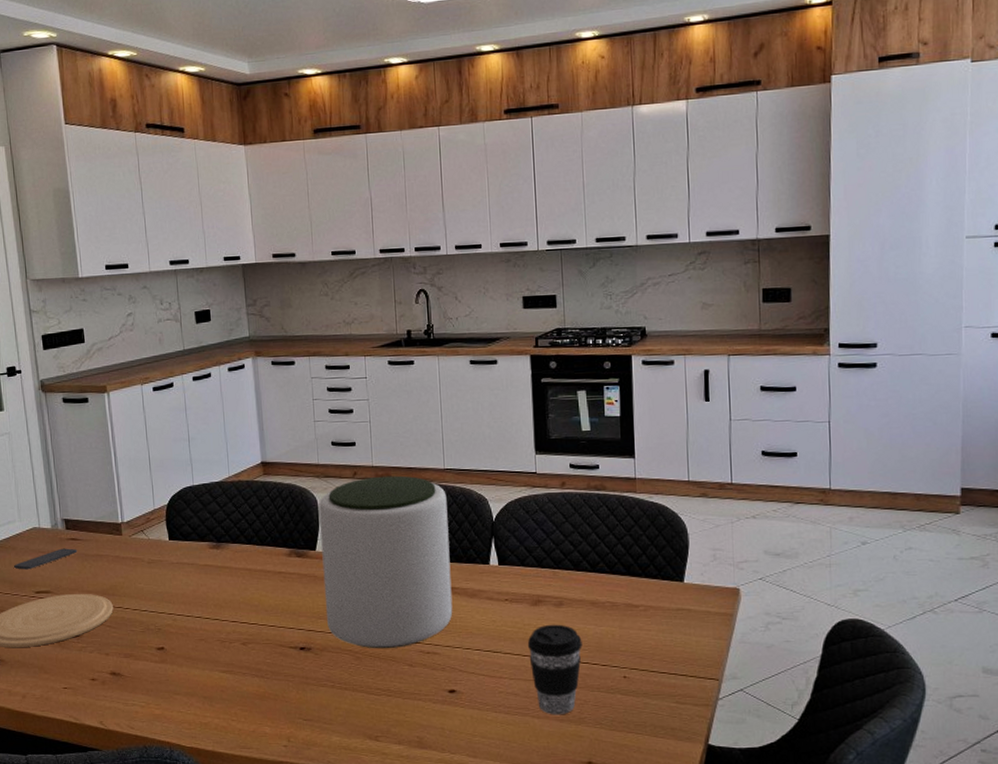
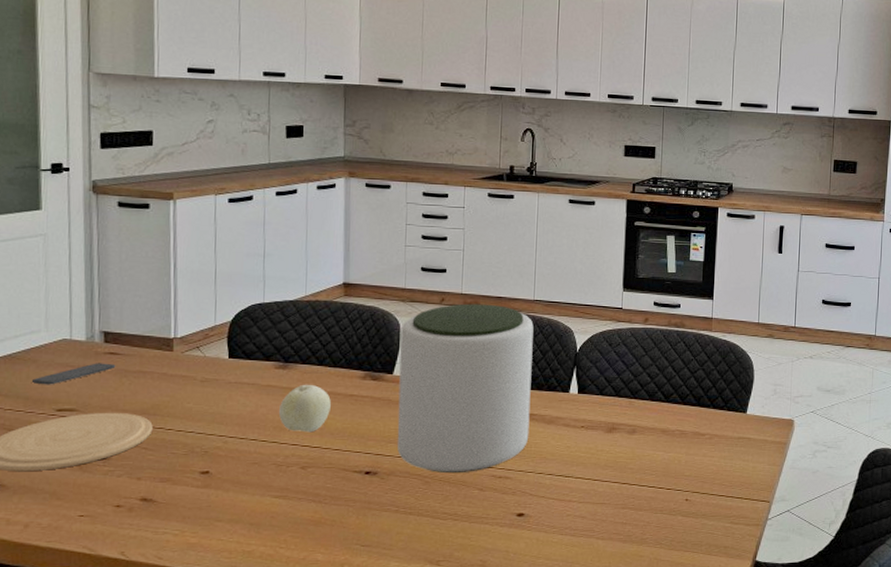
fruit: none [216,562,263,610] -> present [278,384,331,433]
coffee cup: present [527,624,582,715] -> none [598,450,651,537]

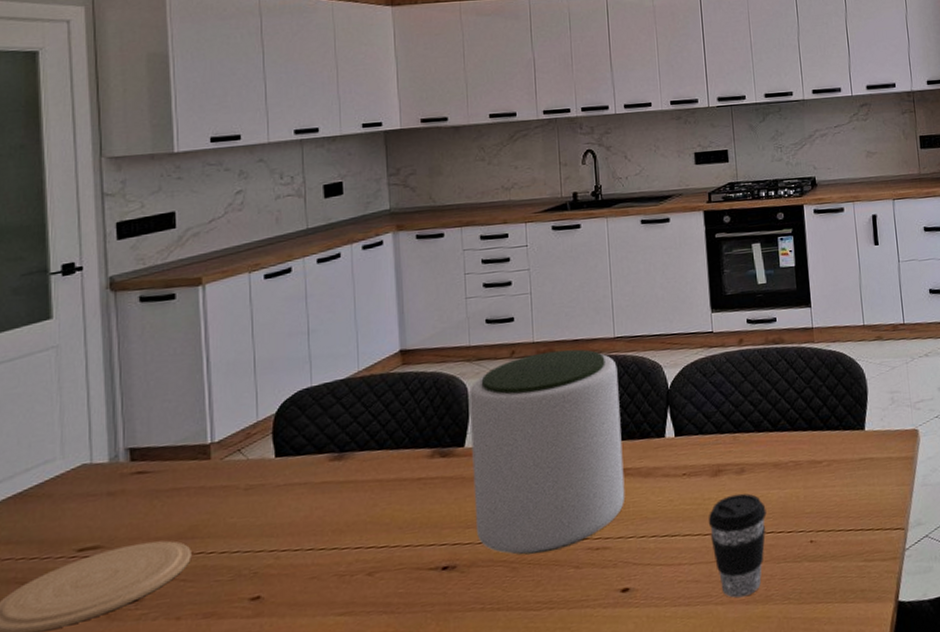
smartphone: present [32,363,116,385] -> none [48,485,145,523]
fruit: present [278,384,331,433] -> none [336,473,396,533]
coffee cup: none [598,450,651,537] -> present [708,493,767,598]

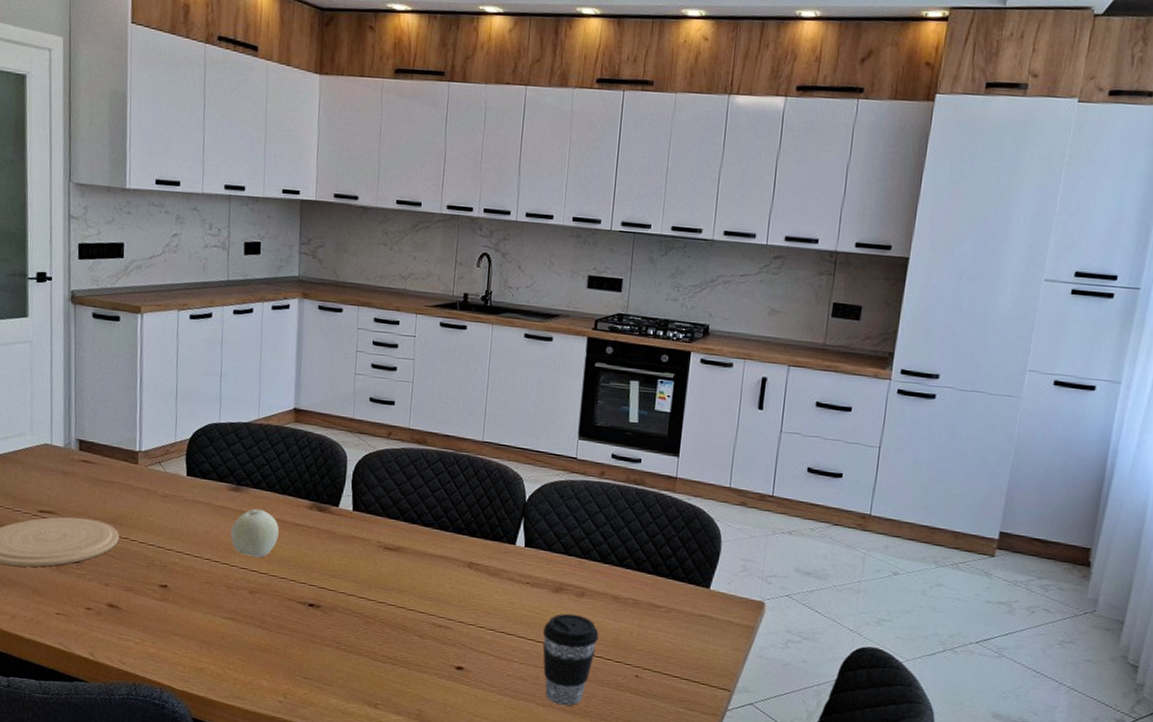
fruit: none [336,473,396,533] -> present [230,509,279,558]
plant pot: present [469,349,625,555] -> none [340,439,482,617]

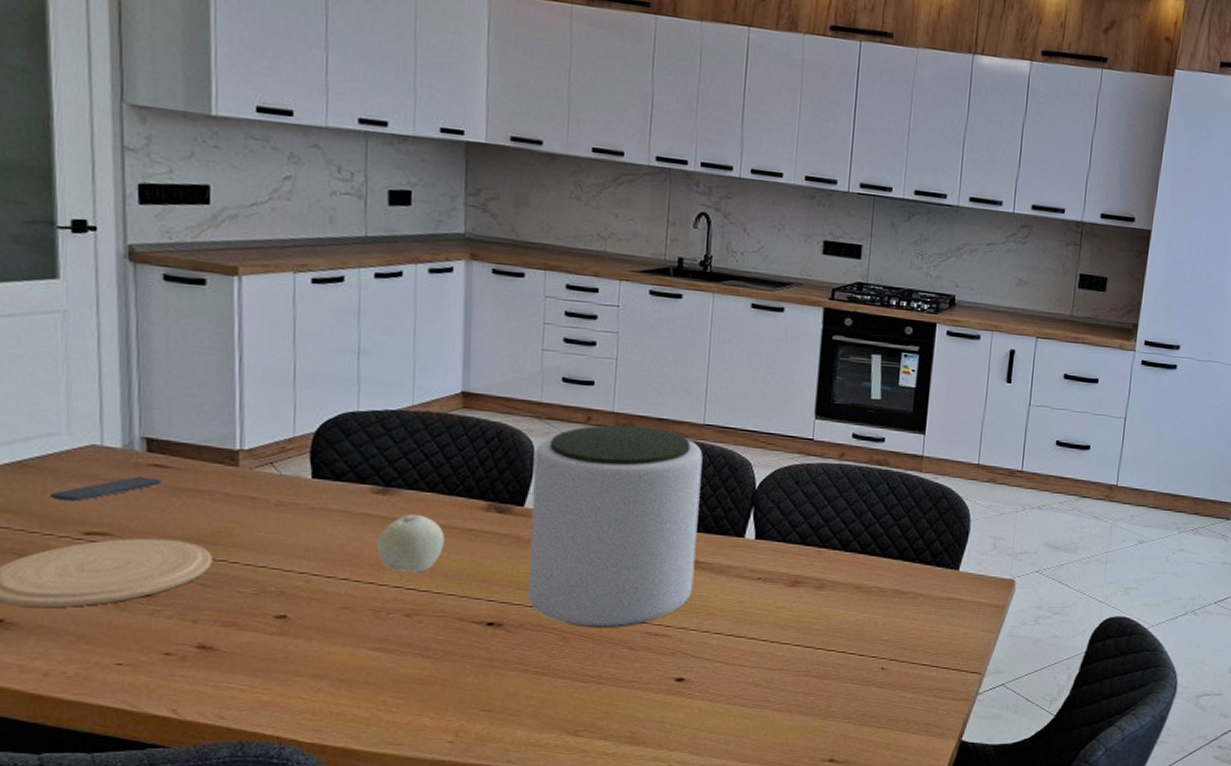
smartphone: none [19,469,89,487] -> present [51,476,163,502]
plant pot: none [340,439,482,617] -> present [527,424,703,629]
coffee cup: present [542,613,599,706] -> none [777,608,841,709]

